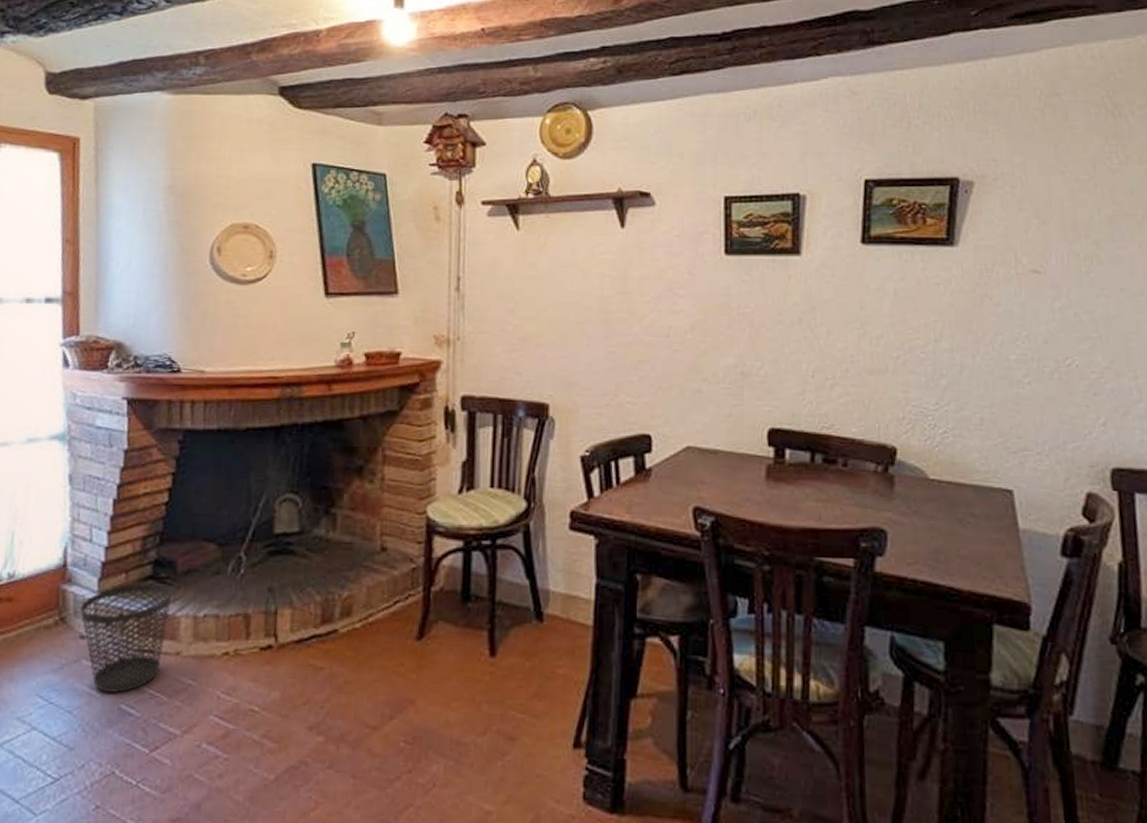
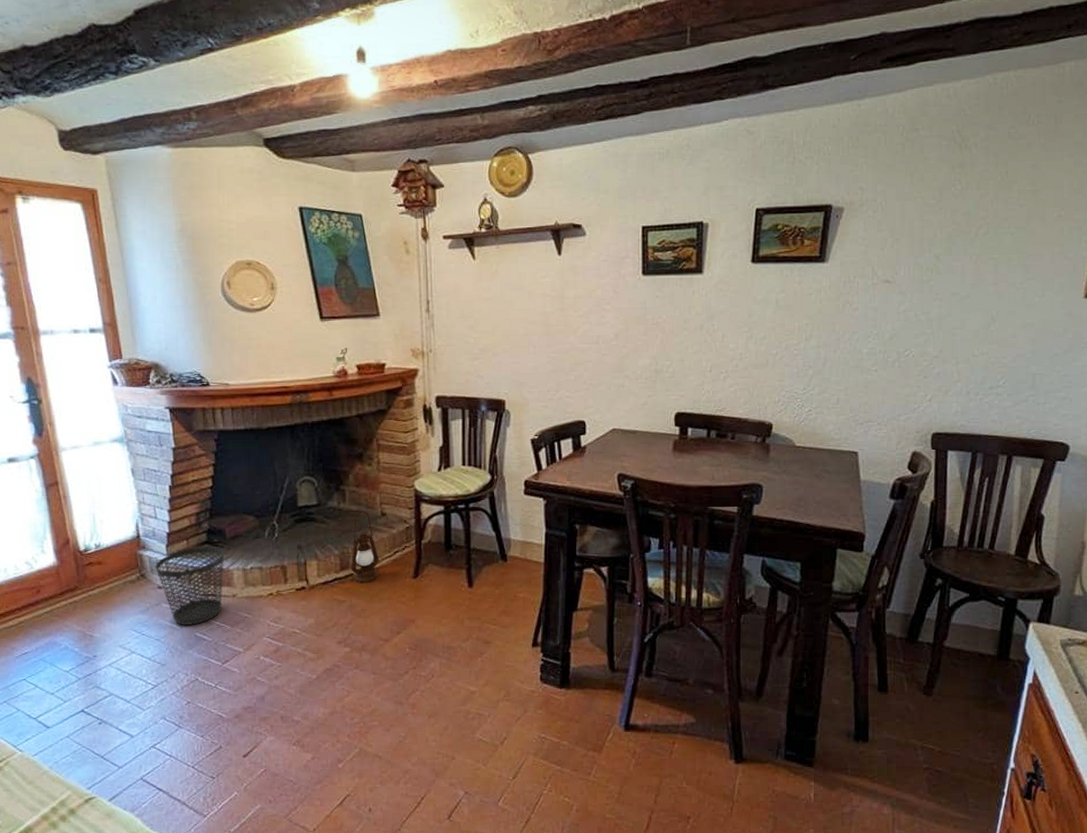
lantern: none [334,543,374,644] -> present [350,510,379,583]

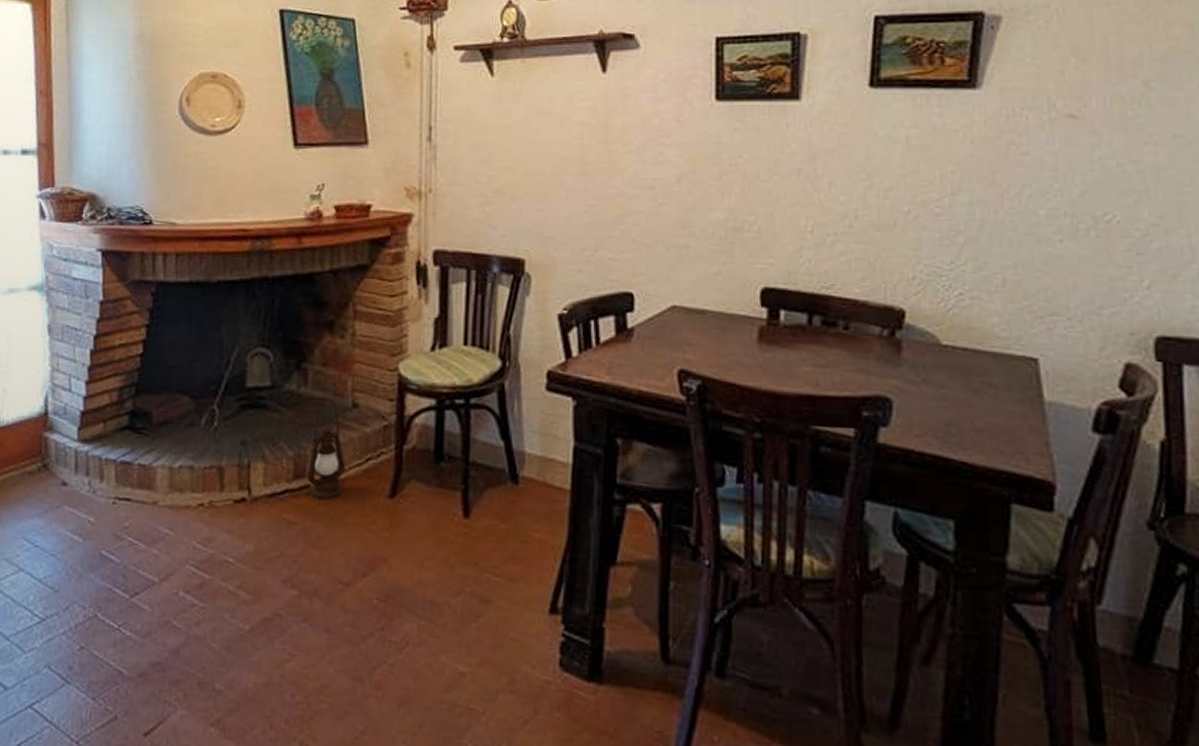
wastebasket: present [155,547,225,625] -> none [61,433,149,539]

